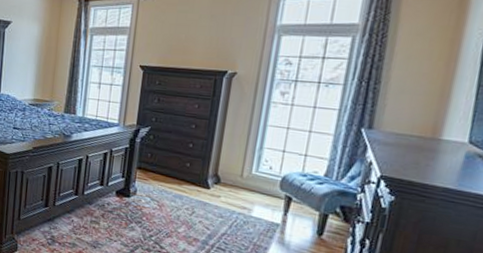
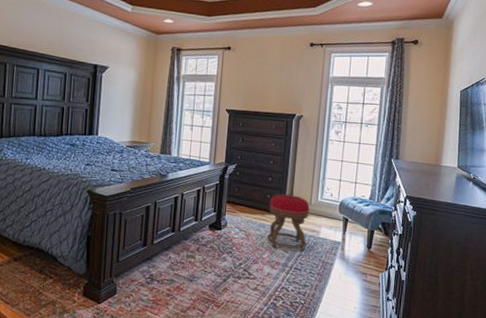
stool: none [184,163,241,230] -> present [267,194,310,252]

